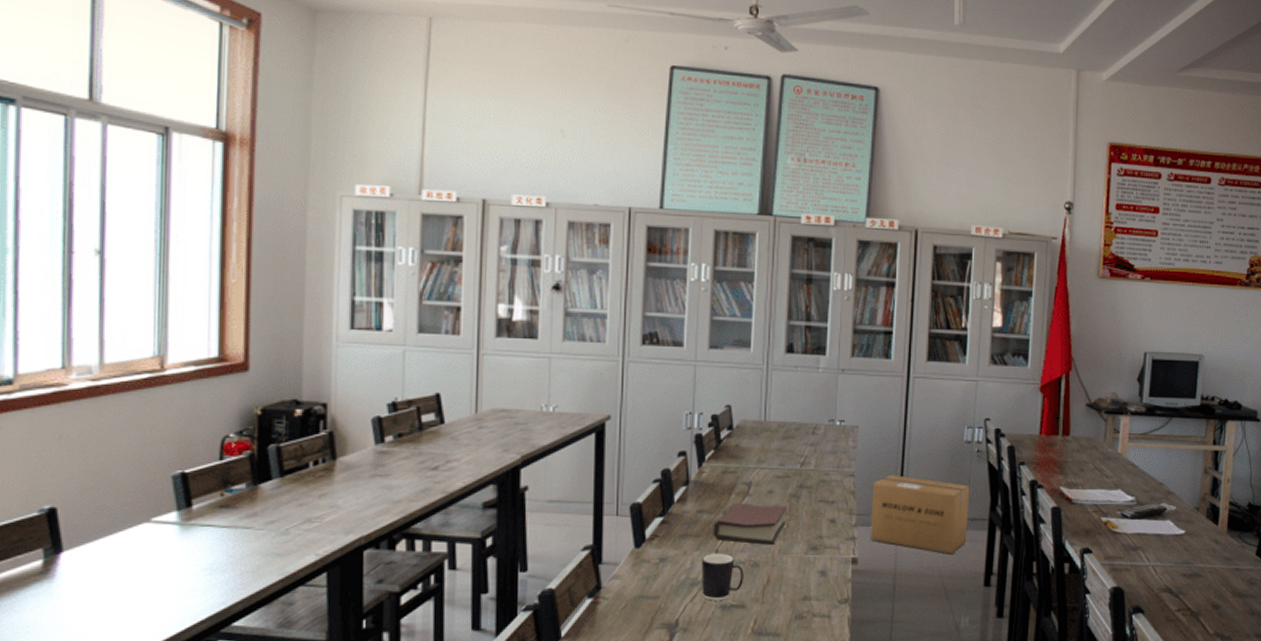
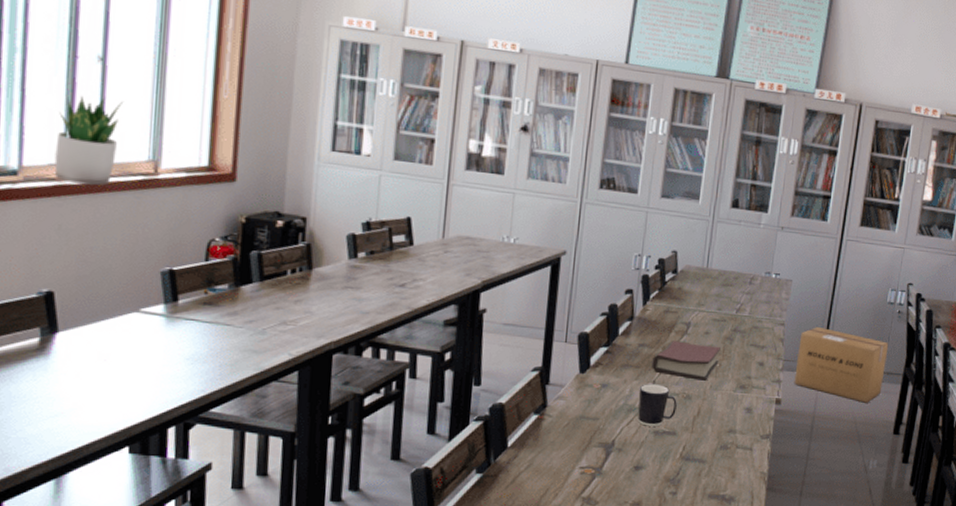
planter: none [52,291,123,389] -> present [54,96,123,186]

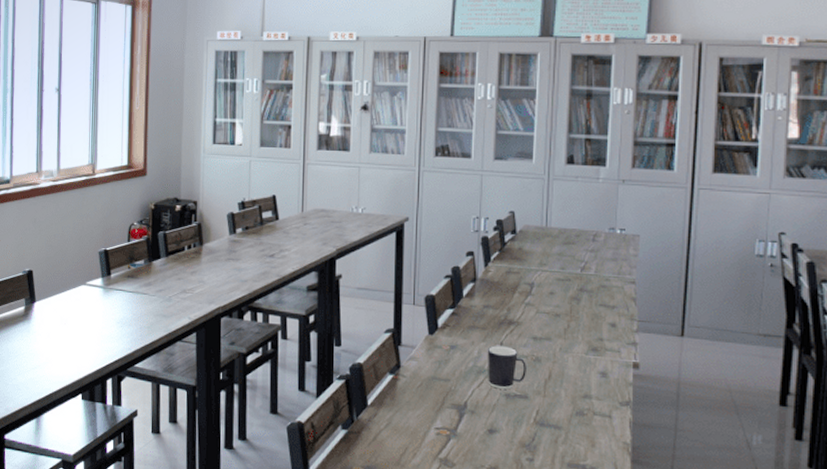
planter: present [54,96,123,186] -> none [31,118,72,187]
hardback book: present [652,340,721,381] -> none [498,301,567,343]
box: present [794,327,889,403] -> none [652,285,763,369]

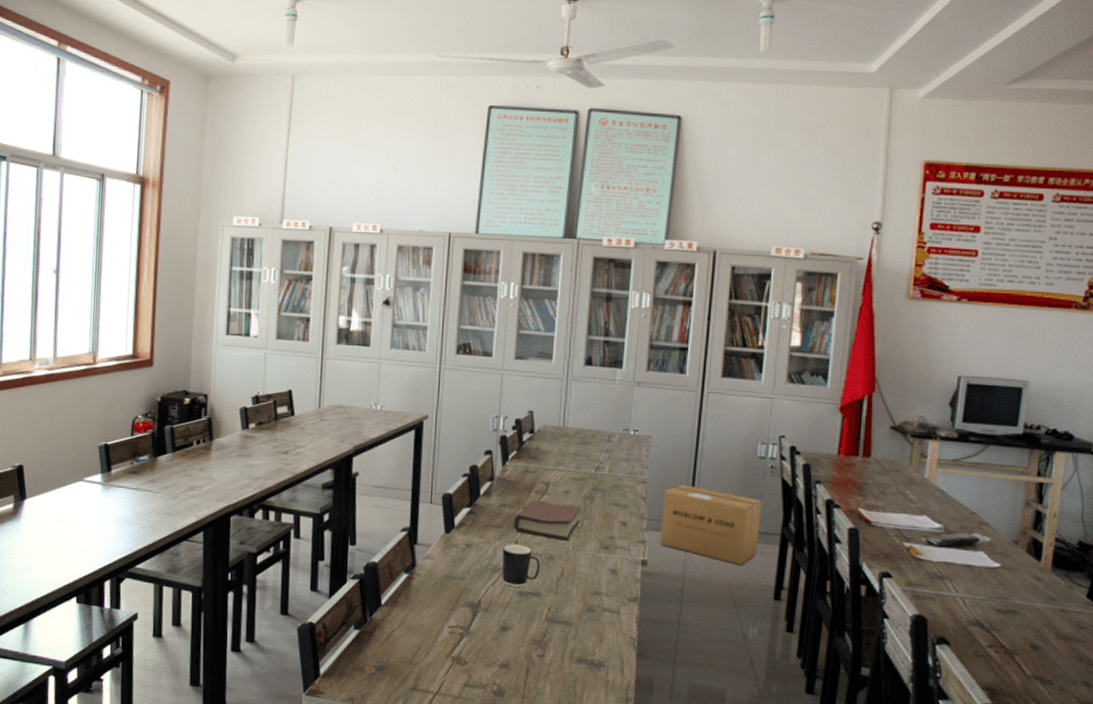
hardback book: none [498,301,567,343] -> present [513,500,581,541]
box: none [652,285,763,369] -> present [660,485,762,566]

